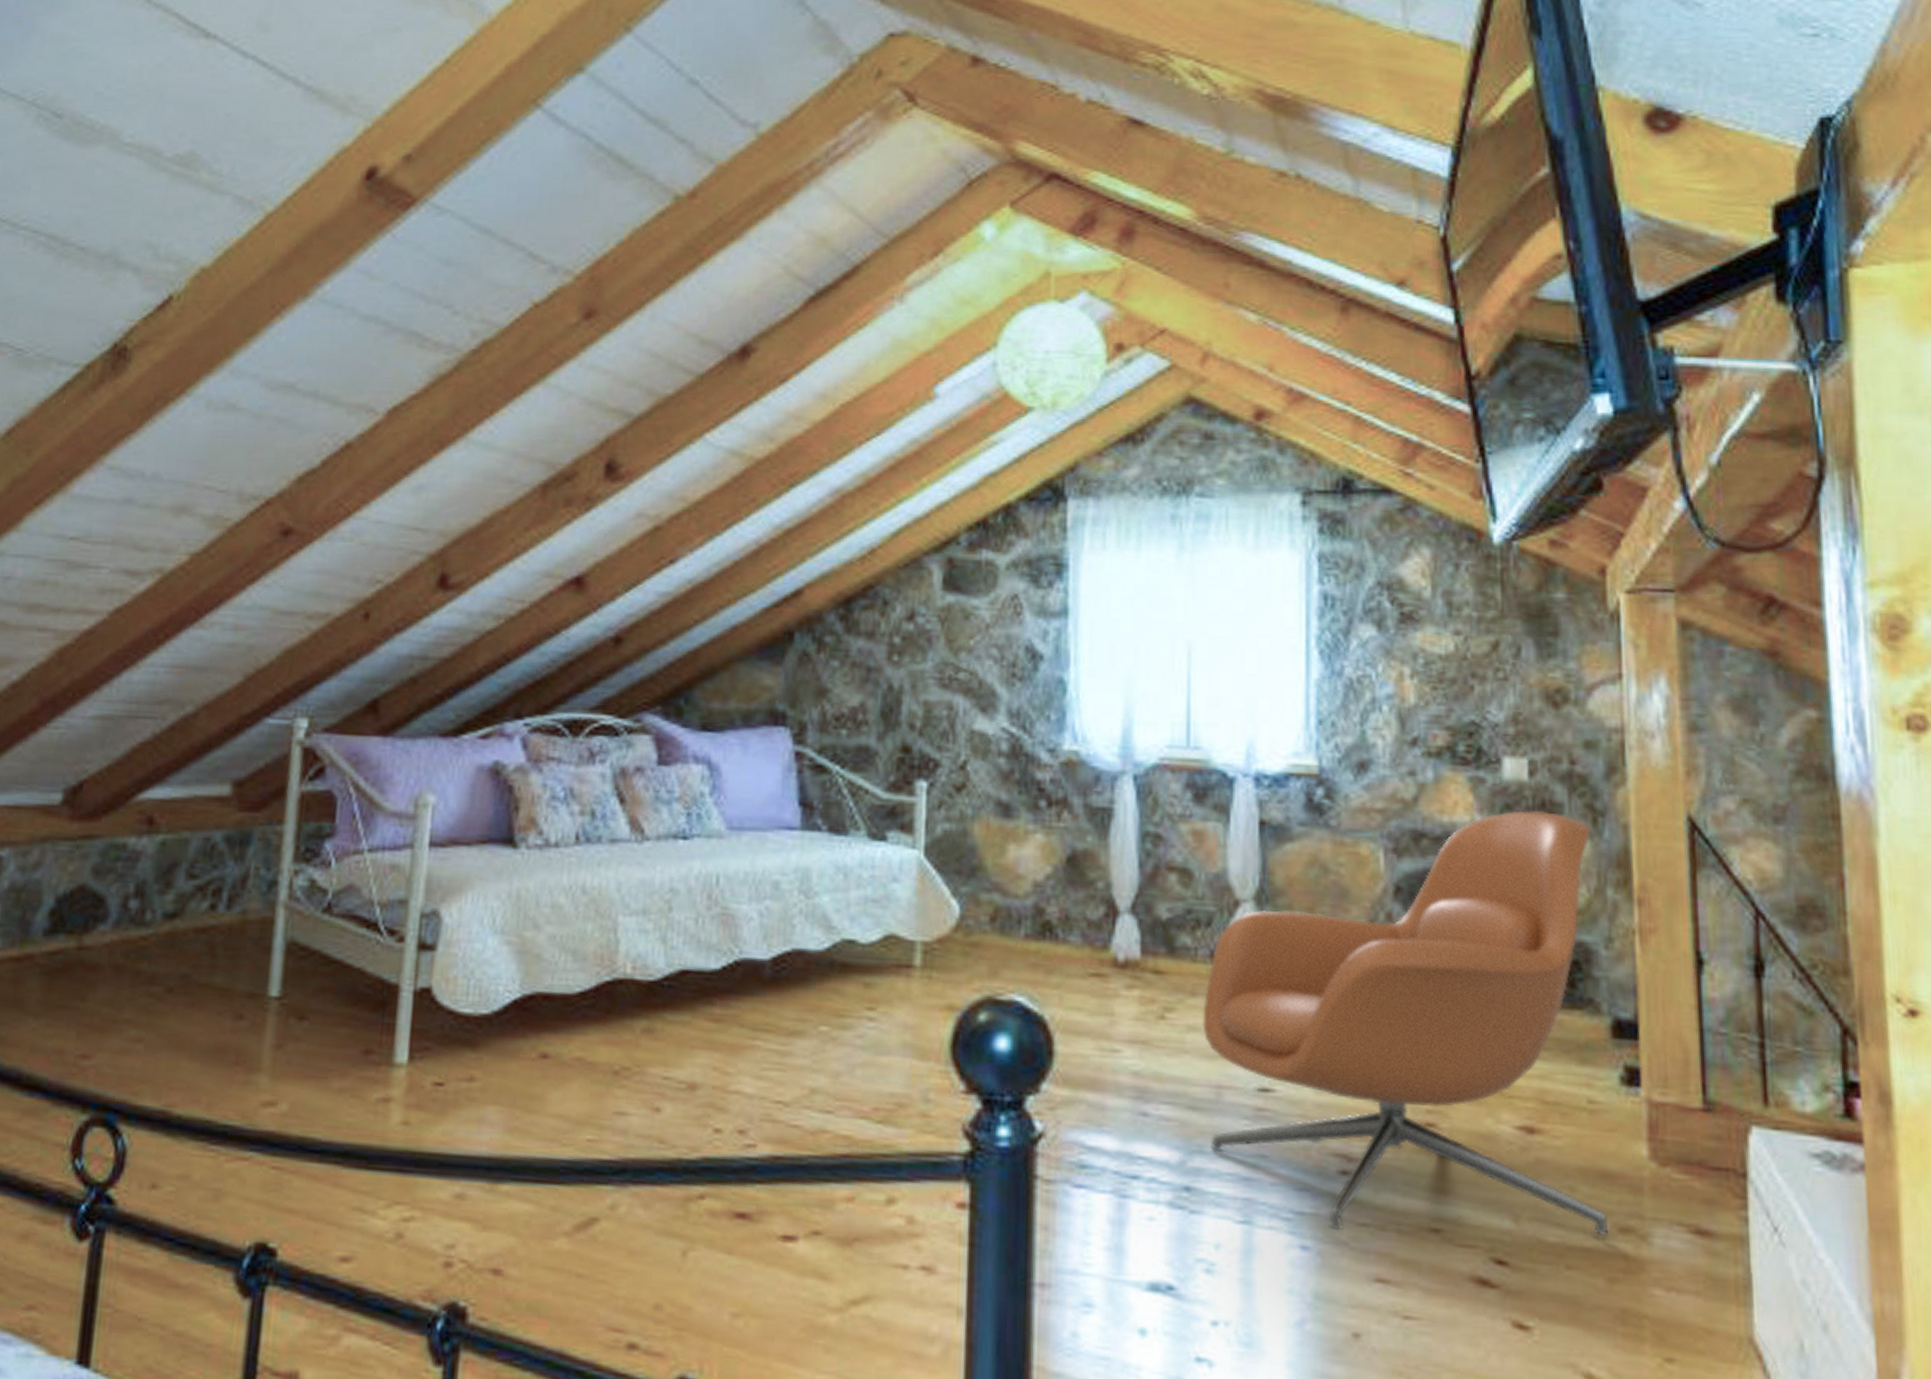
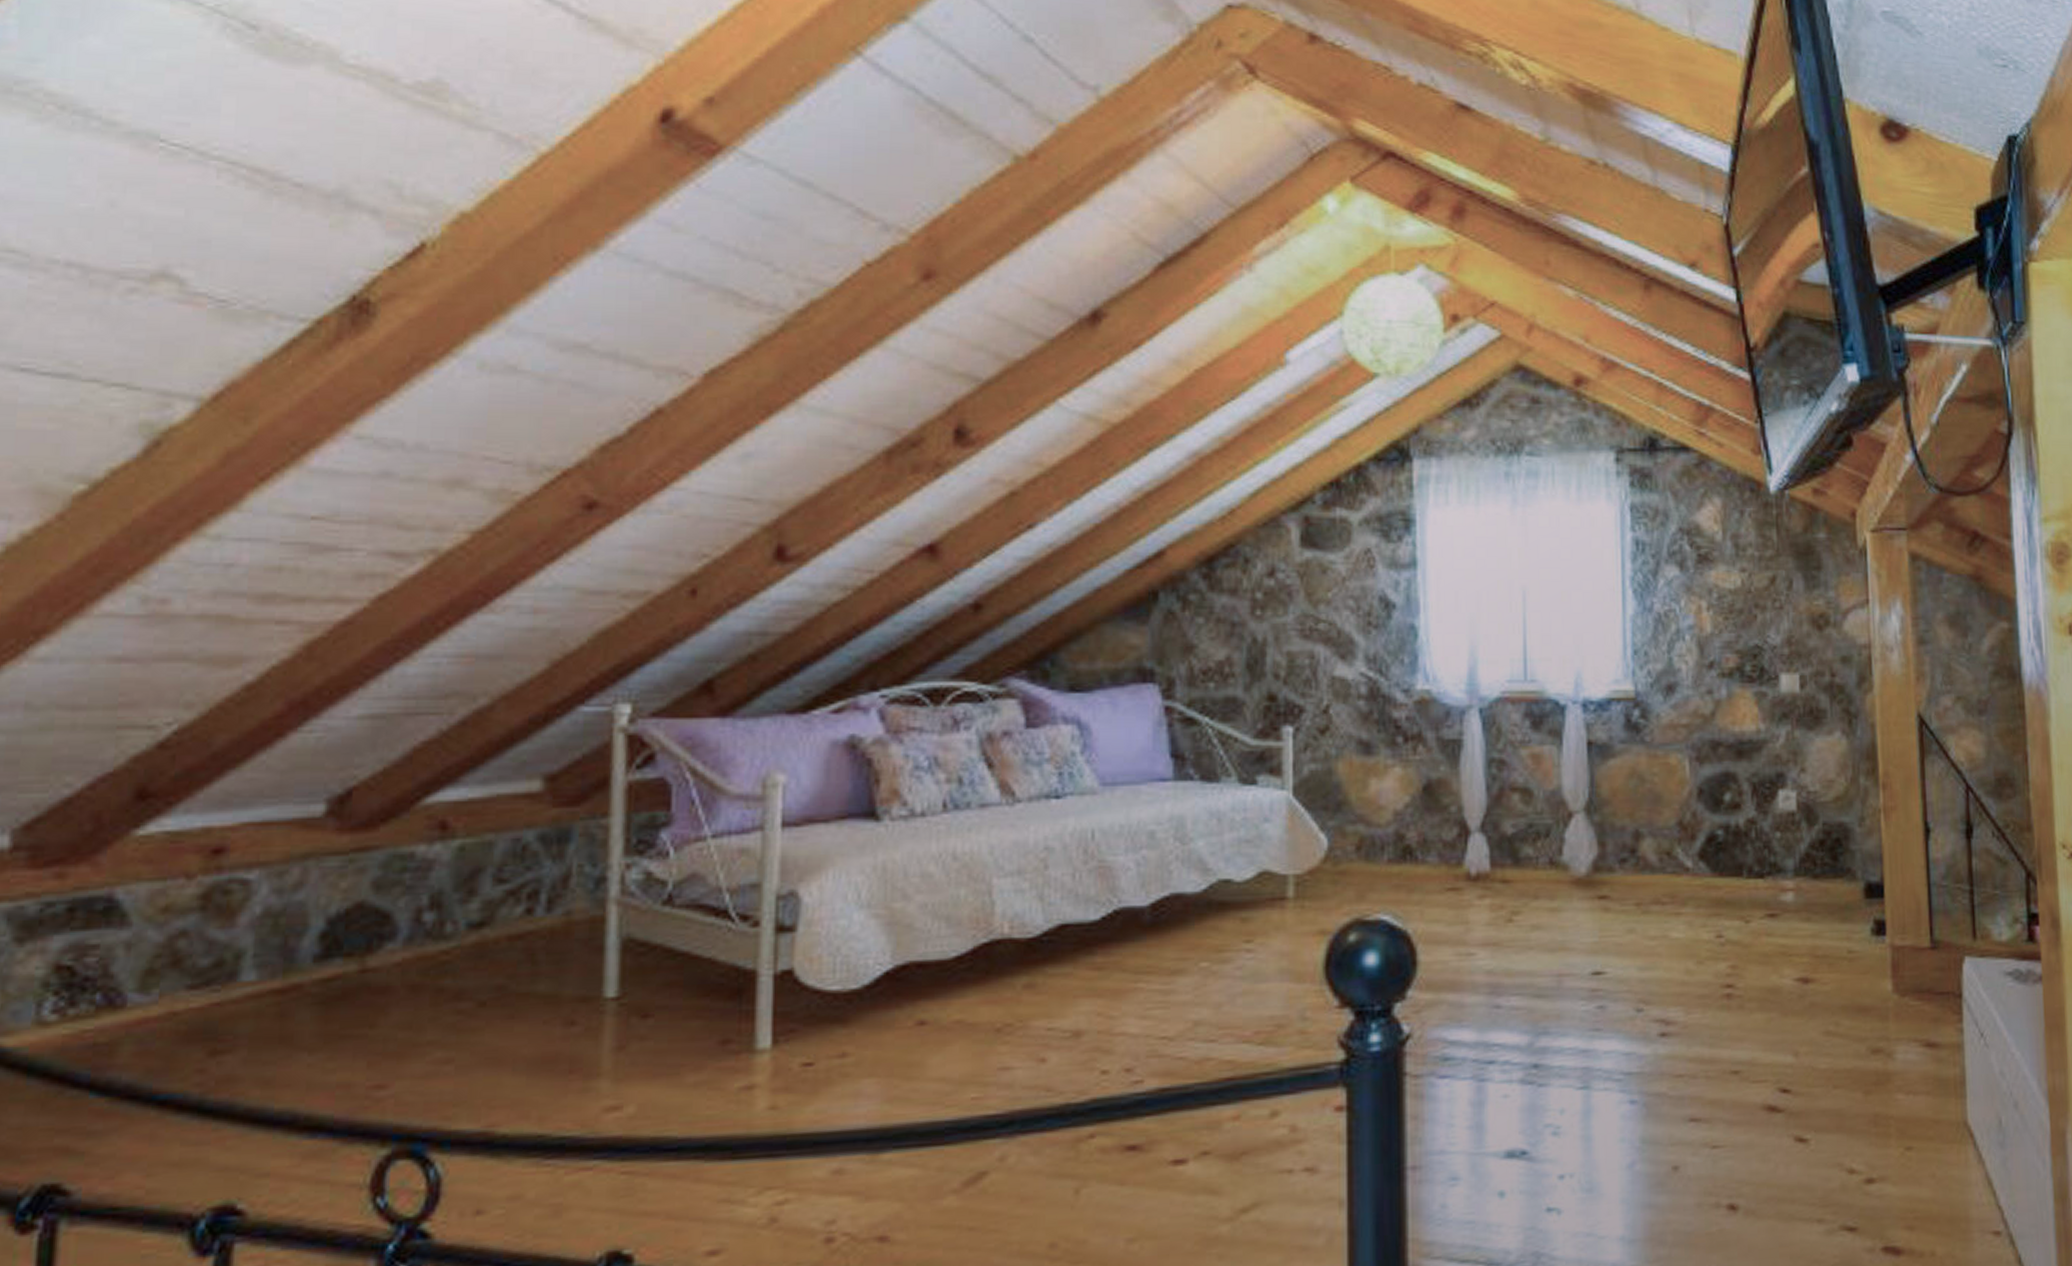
armchair: present [1202,810,1609,1237] -> none [1544,717,1865,1084]

